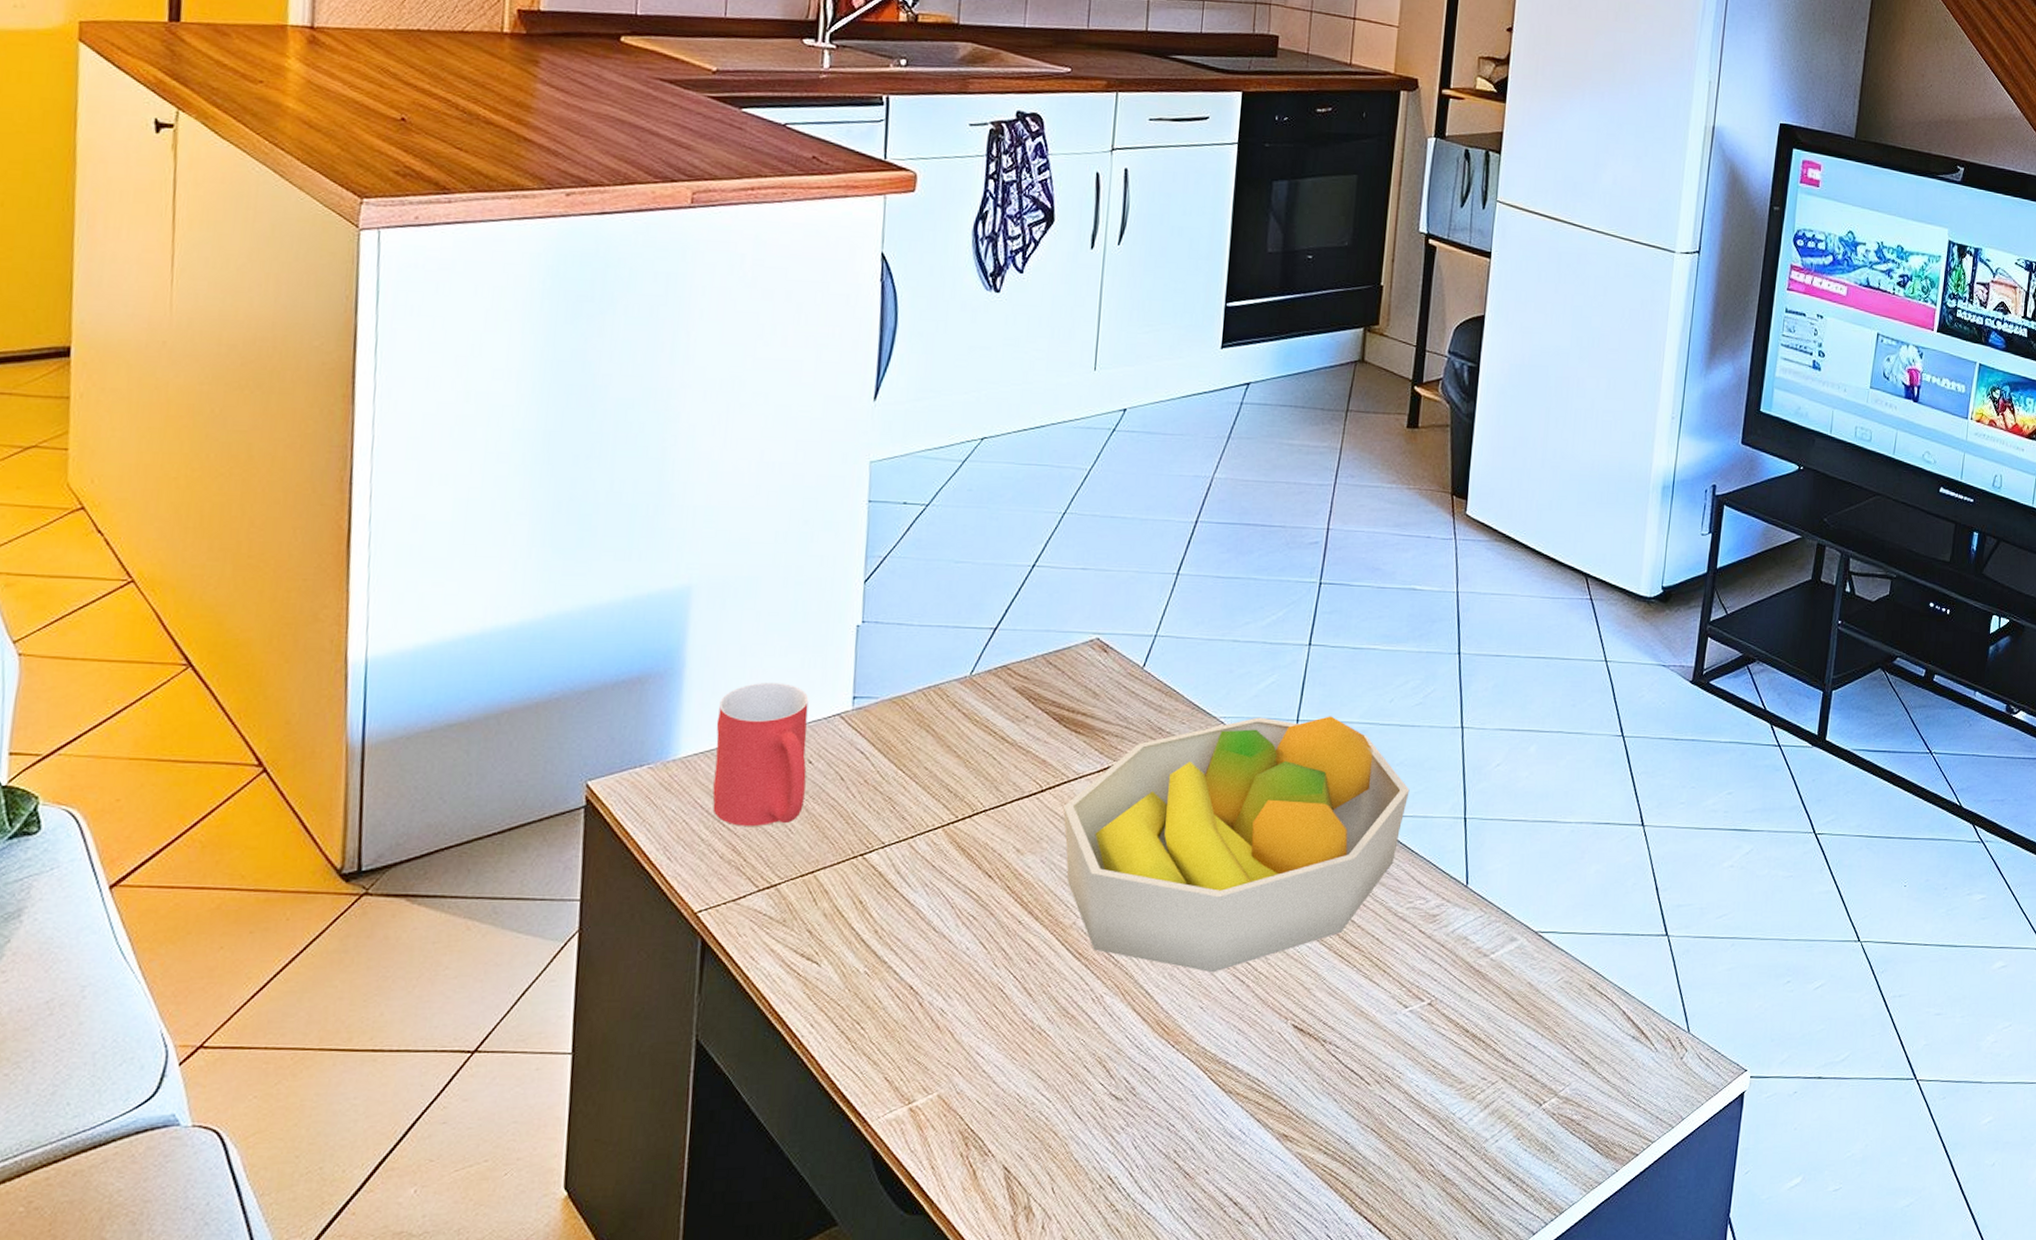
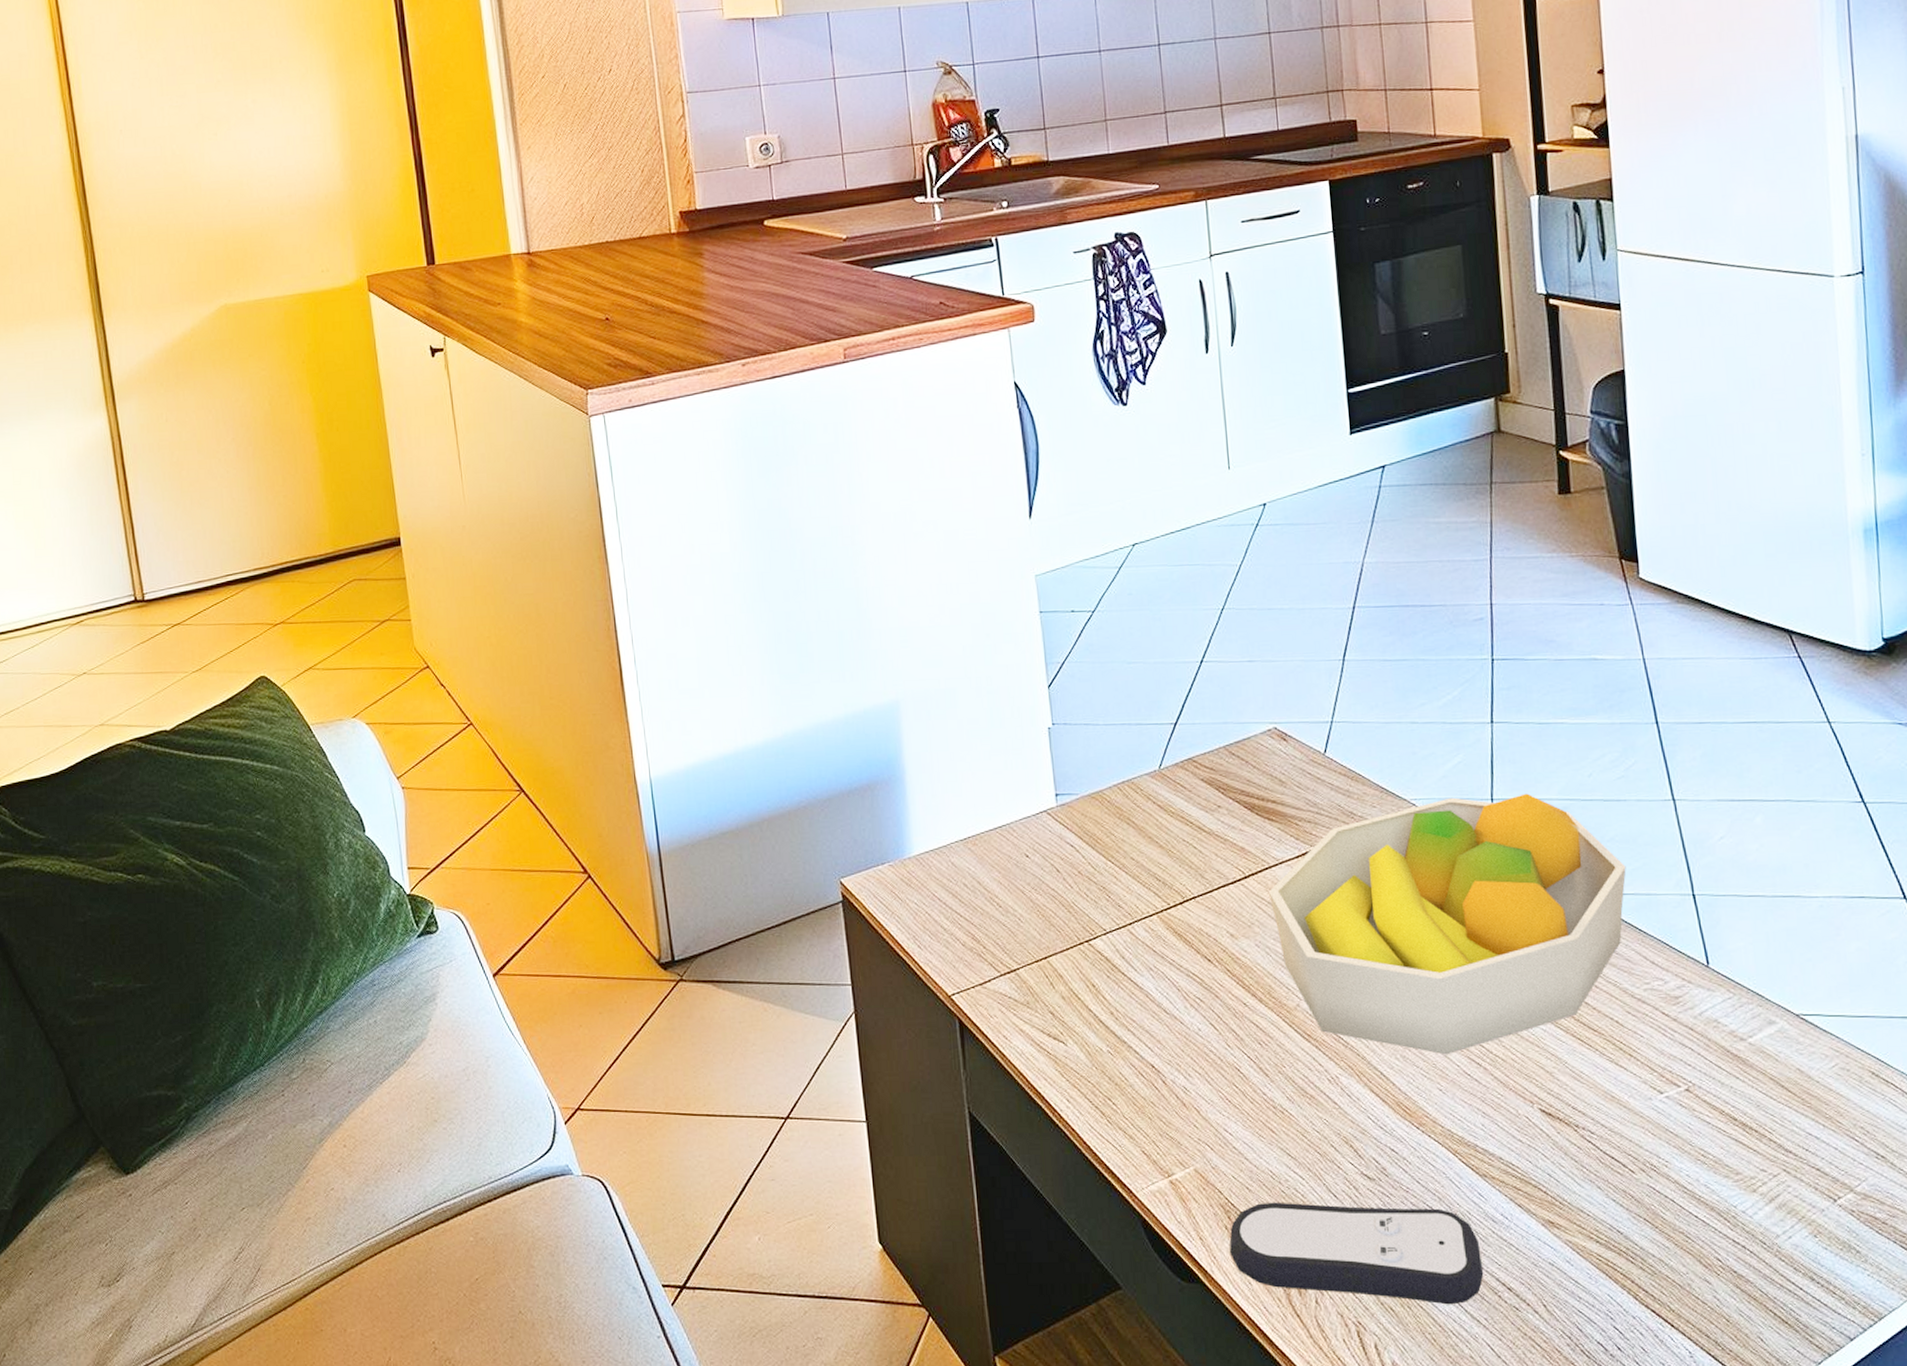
mug: present [712,683,809,826] -> none [940,784,1028,916]
remote control: none [961,1126,1214,1223] -> present [1229,1202,1484,1305]

